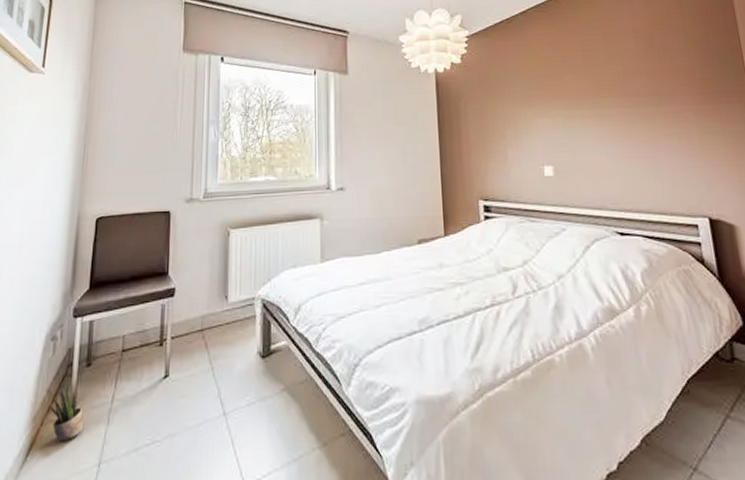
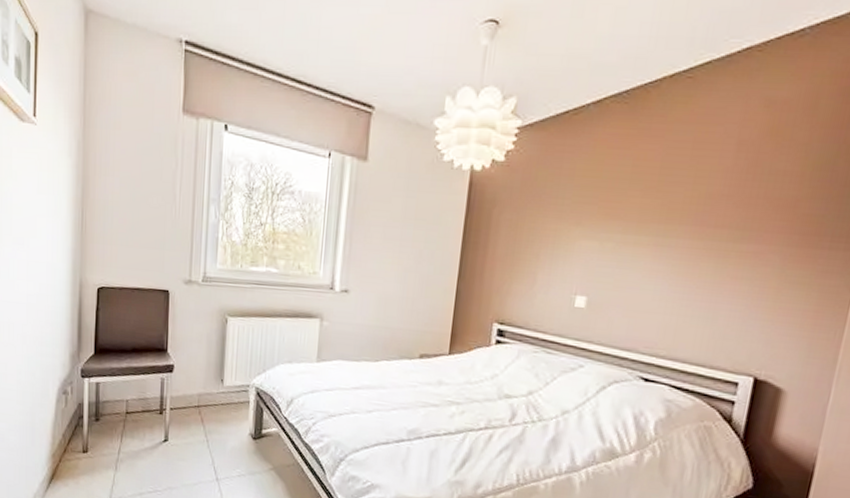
potted plant: present [48,379,84,442] -> none [64,428,96,478]

